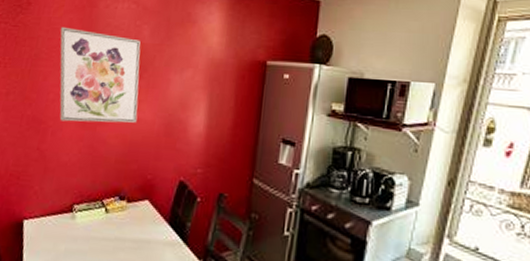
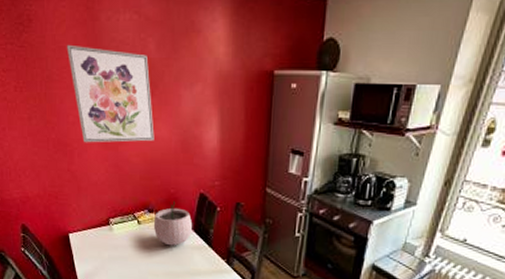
plant pot: none [122,187,168,241] -> present [153,200,193,246]

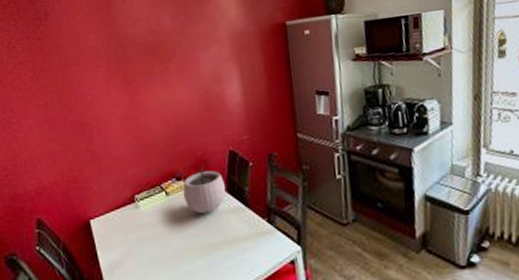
wall art: present [66,44,155,143] -> none [82,27,176,120]

